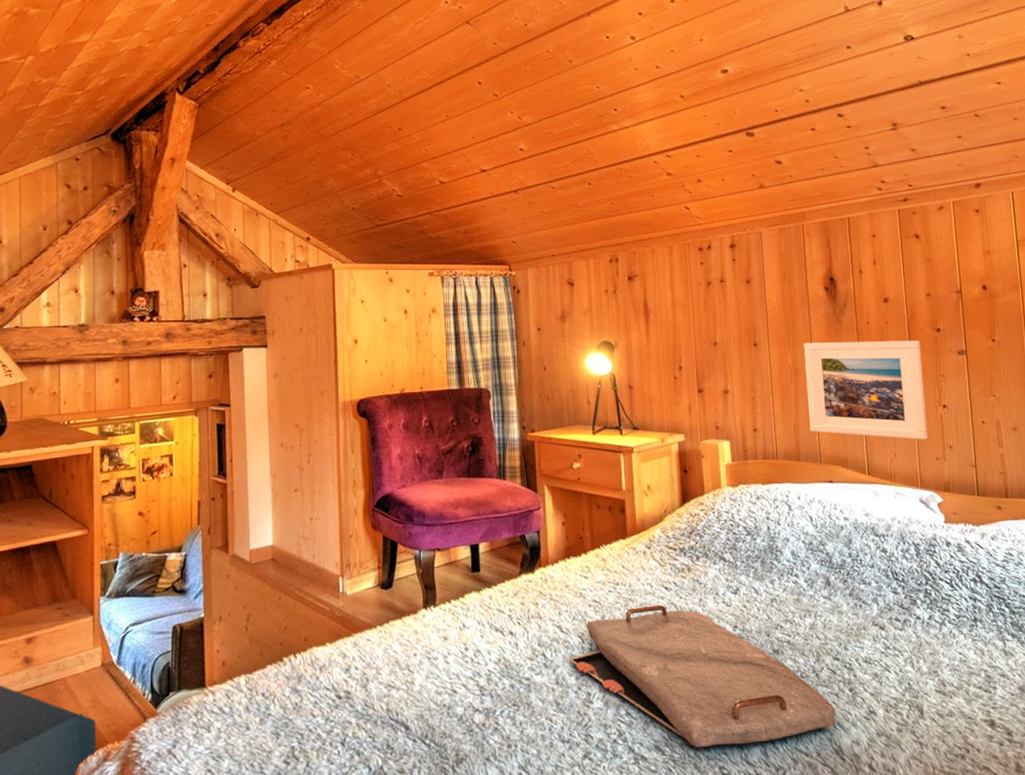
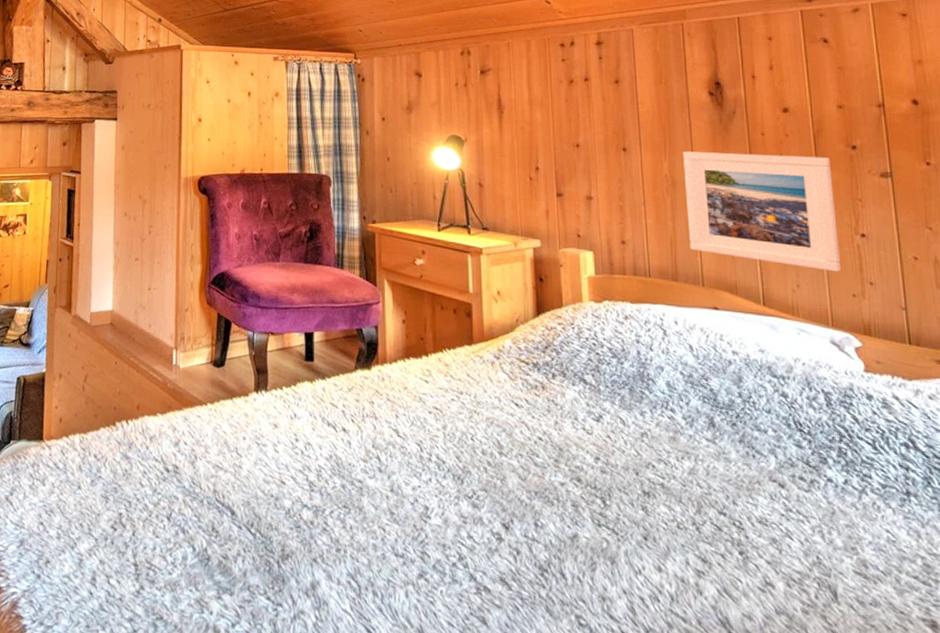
serving tray: present [568,605,836,748] -> none [404,421,722,596]

